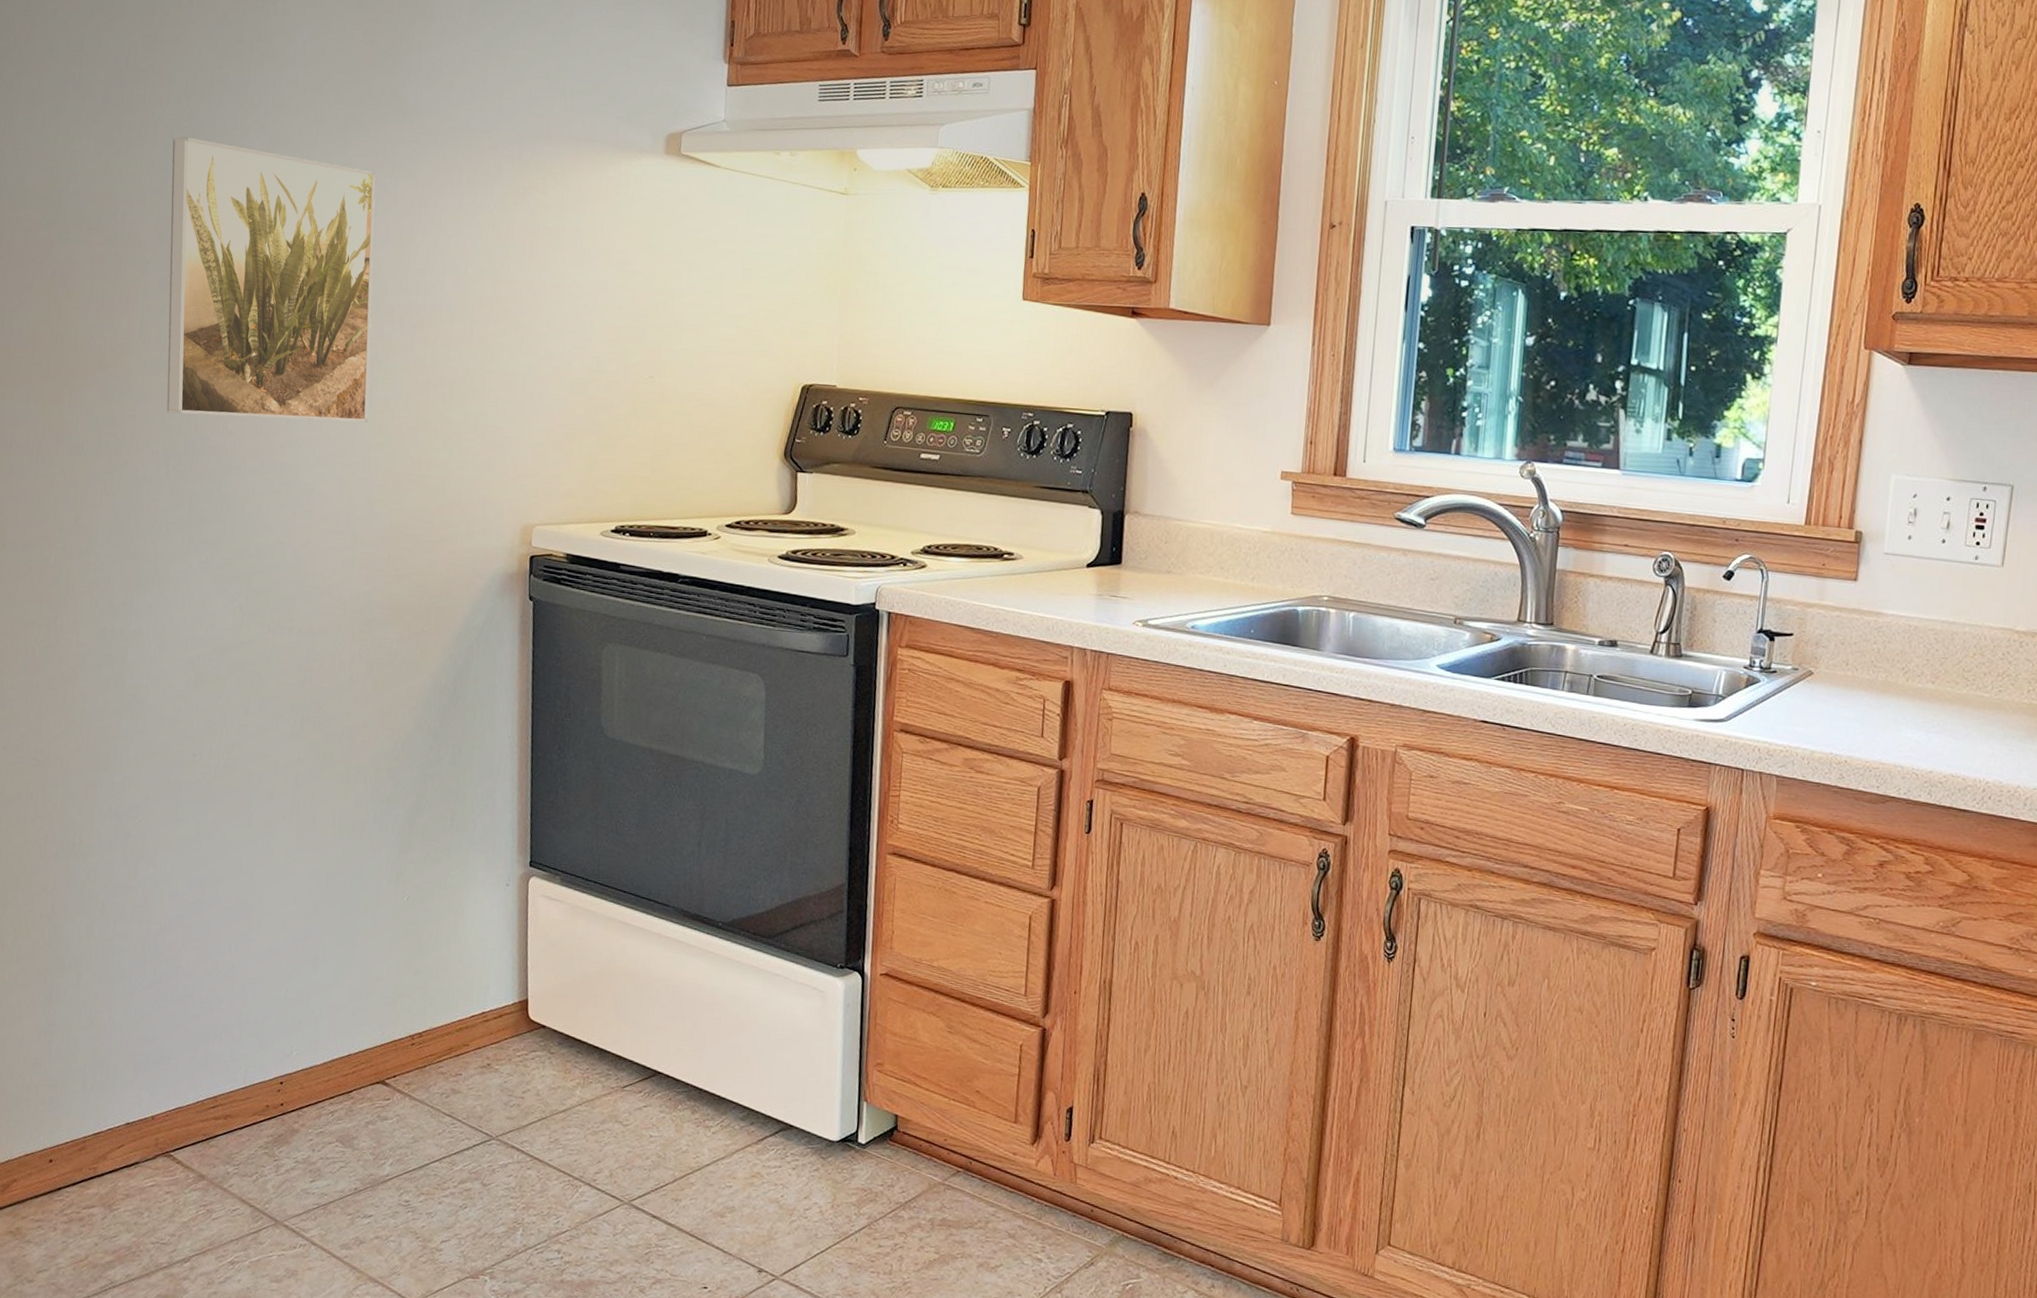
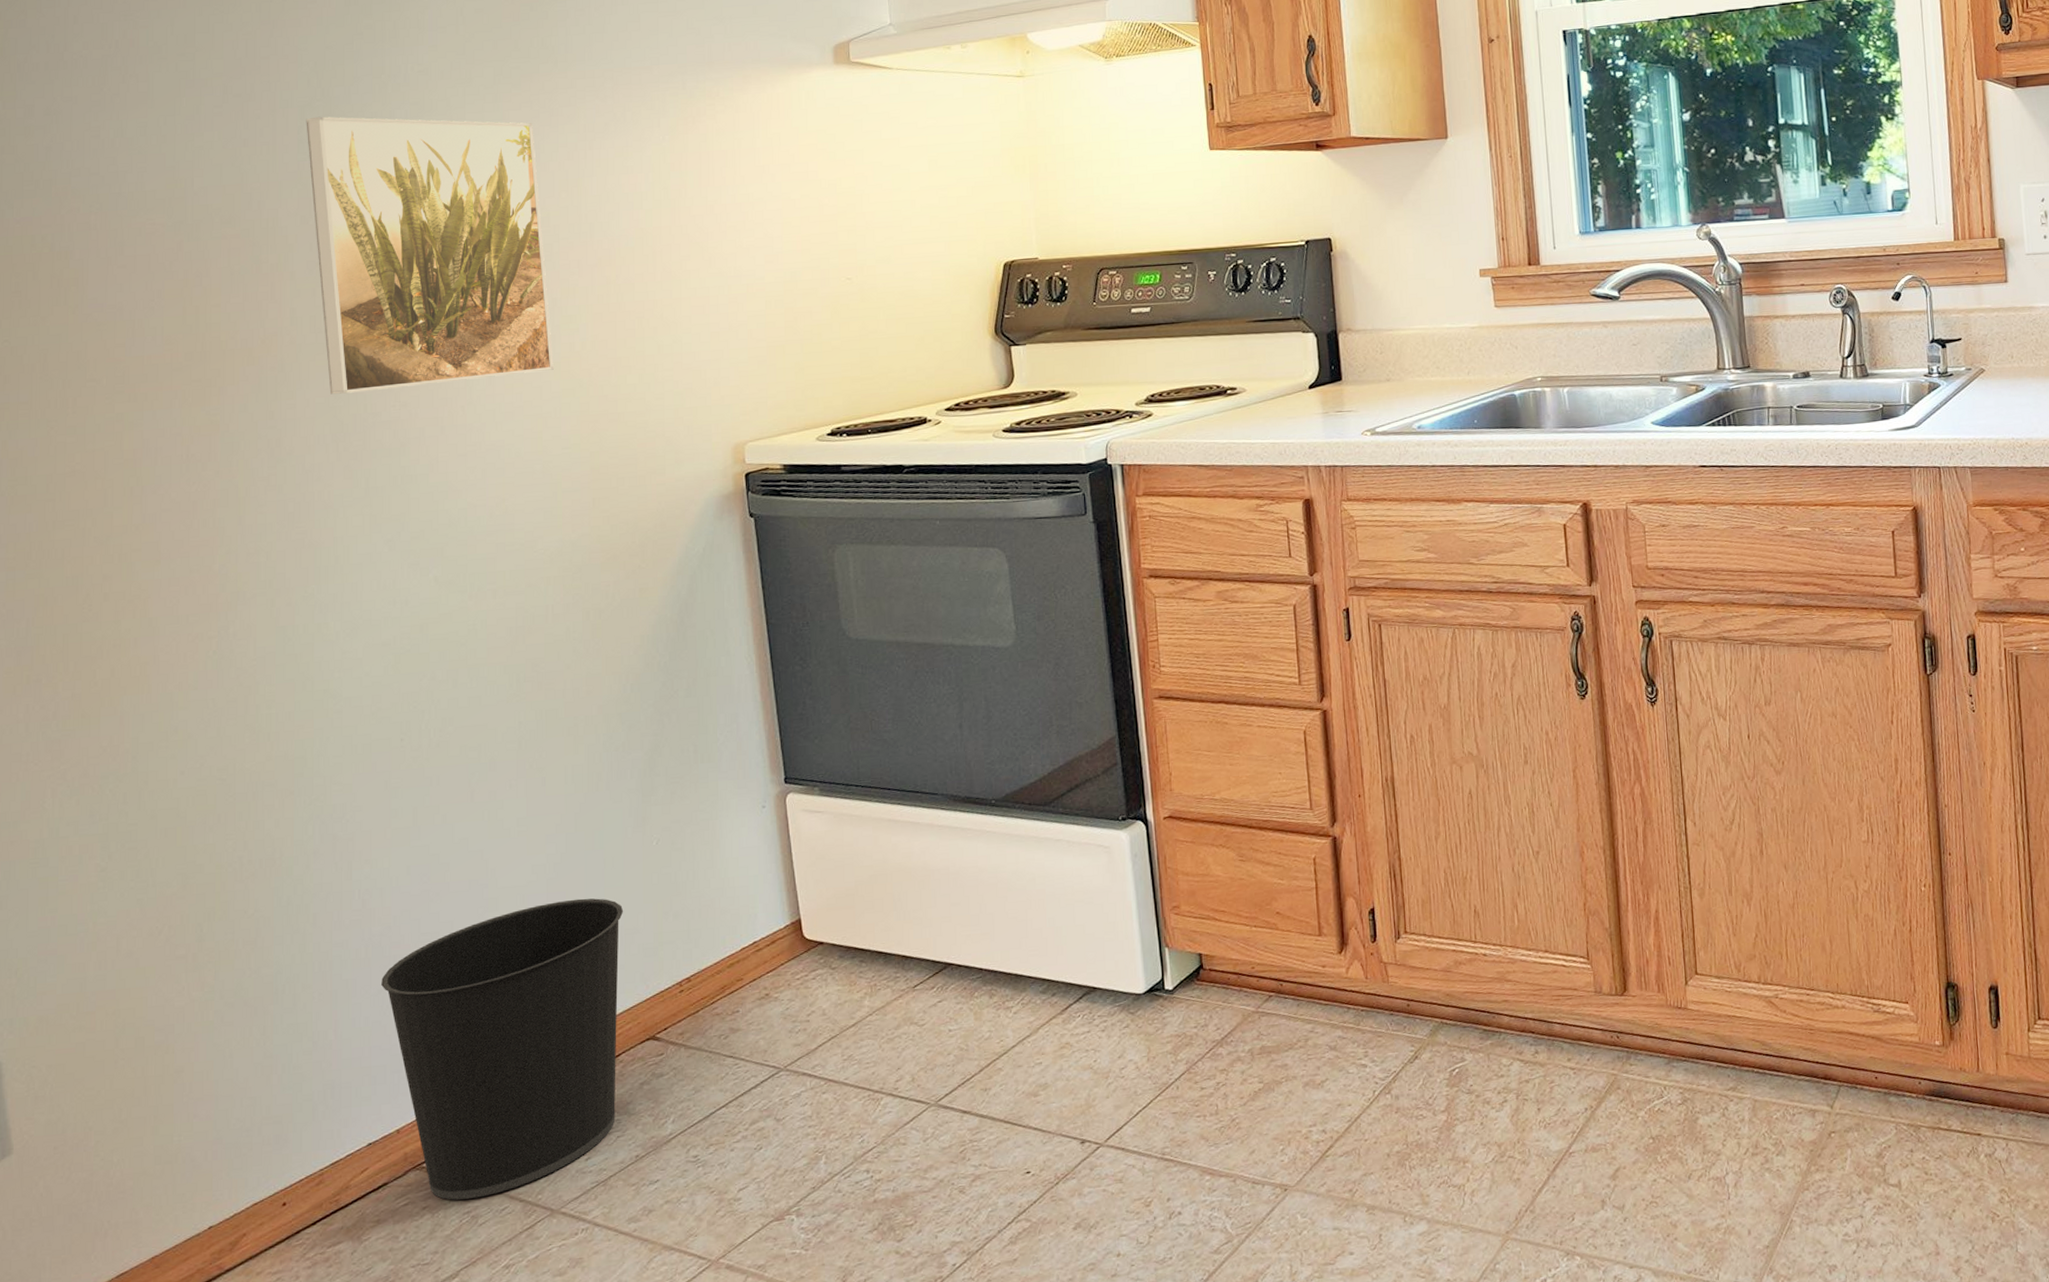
wastebasket: none [153,935,371,1195] -> present [381,898,624,1200]

